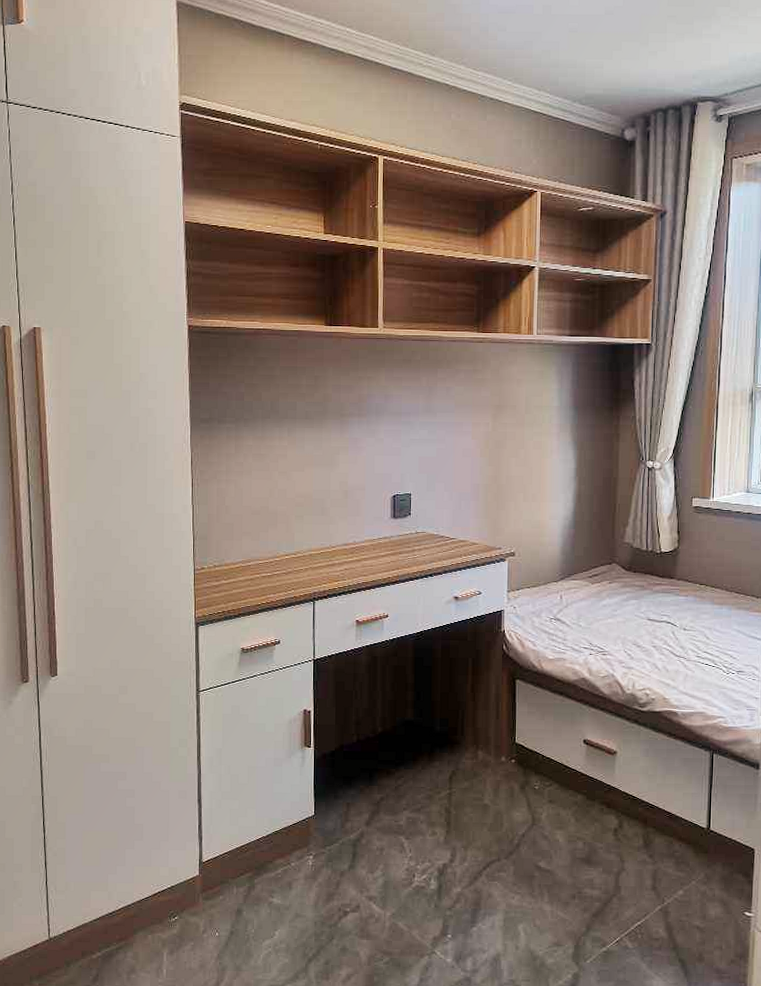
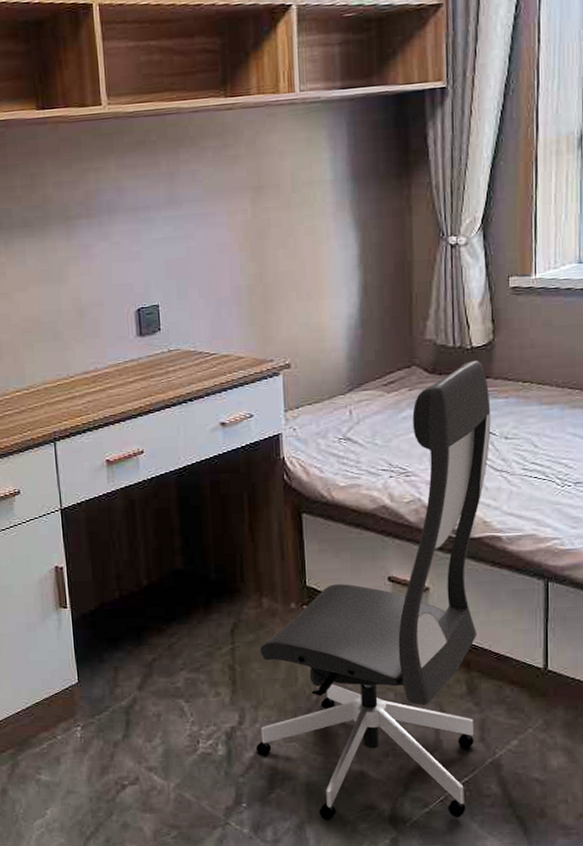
office chair: none [463,563,674,958] -> present [255,360,491,821]

